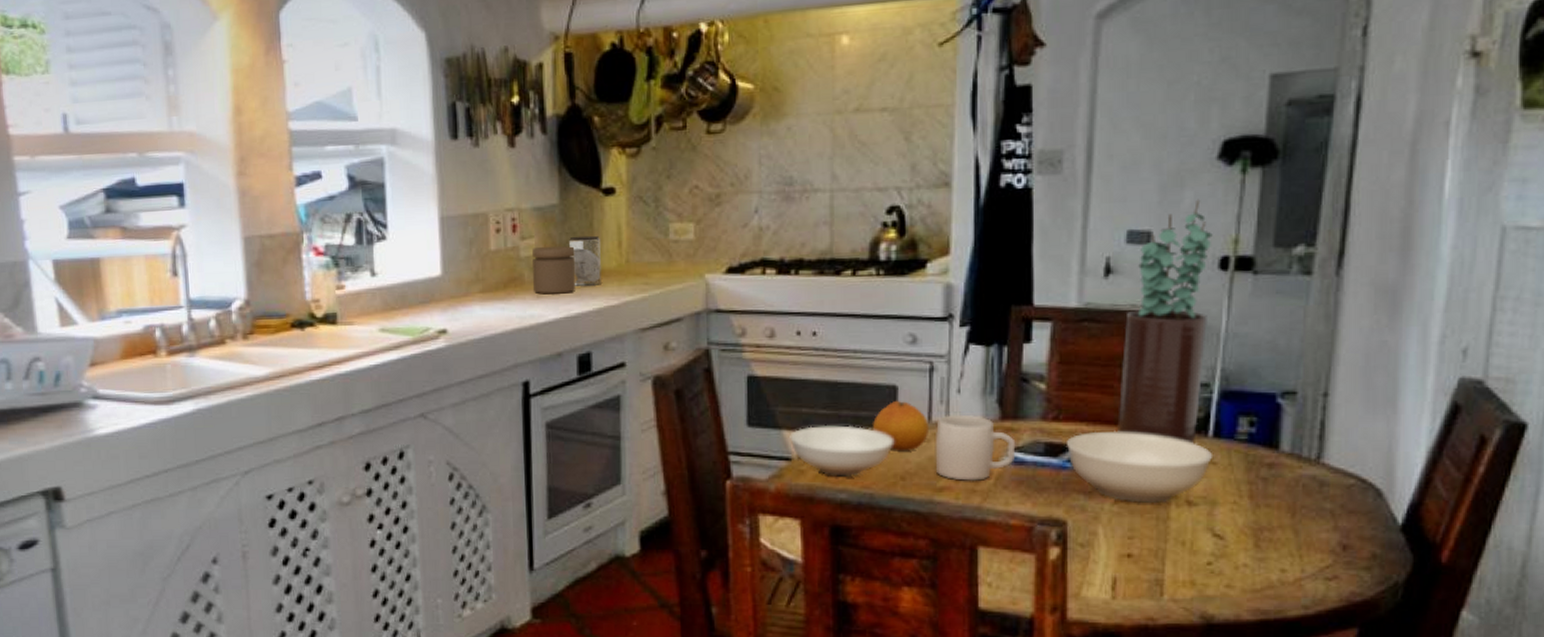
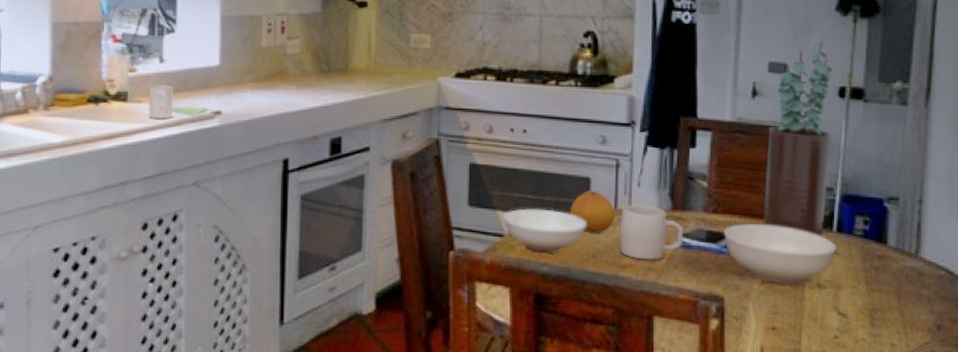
cup: none [360,302,390,342] -> present [148,85,173,119]
jar: present [532,245,576,295] -> none [295,46,332,87]
jar: present [568,235,601,286] -> none [327,39,353,81]

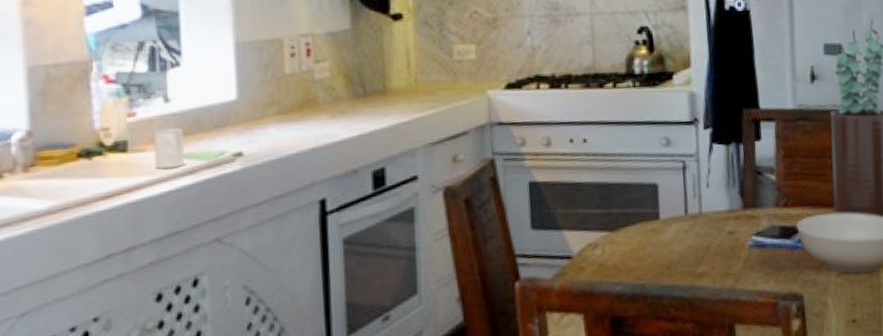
bowl: present [503,208,586,252] -> none [569,222,658,271]
fruit: present [570,189,615,233] -> none [640,196,686,243]
mug: present [619,204,684,260] -> none [692,206,757,266]

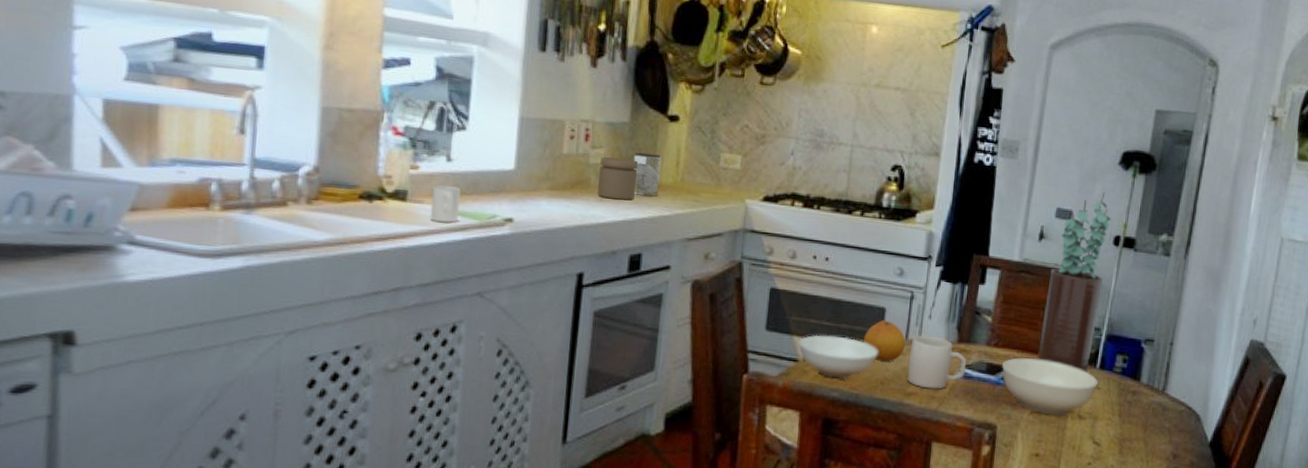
jar: none [326,68,368,114] -> present [597,156,638,200]
jar: none [360,57,393,105] -> present [633,152,661,197]
bowl: none [569,222,658,271] -> present [798,334,878,378]
fruit: none [640,196,686,243] -> present [864,319,905,362]
mug: none [692,206,757,266] -> present [907,335,967,389]

